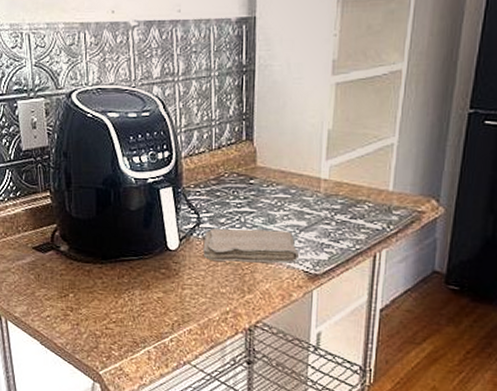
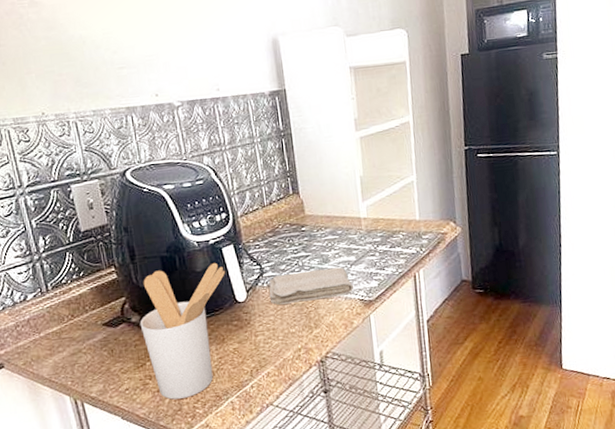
utensil holder: none [68,202,161,337] -> present [139,262,226,400]

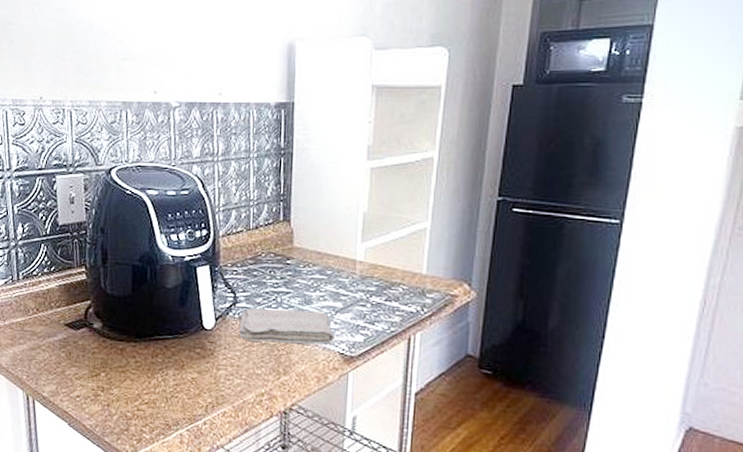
utensil holder: present [139,262,226,400] -> none [101,279,197,419]

